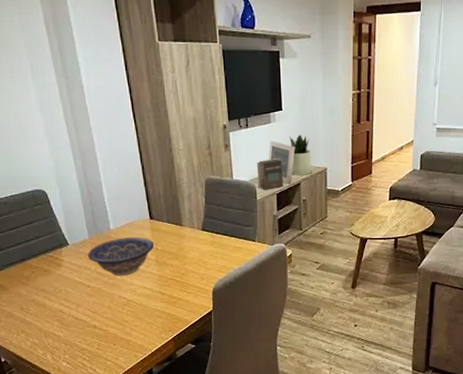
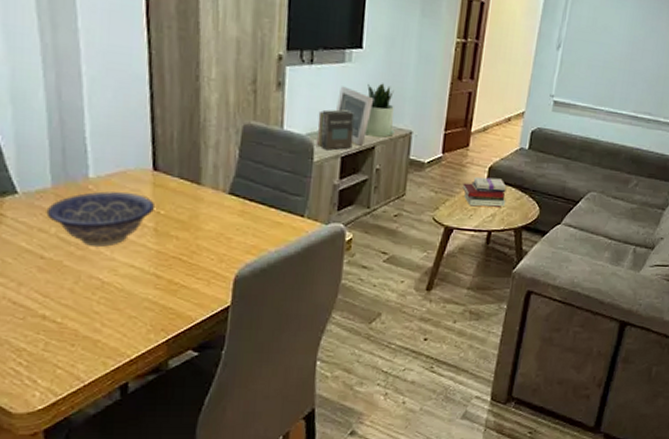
books: none [370,196,407,220] -> present [462,176,507,209]

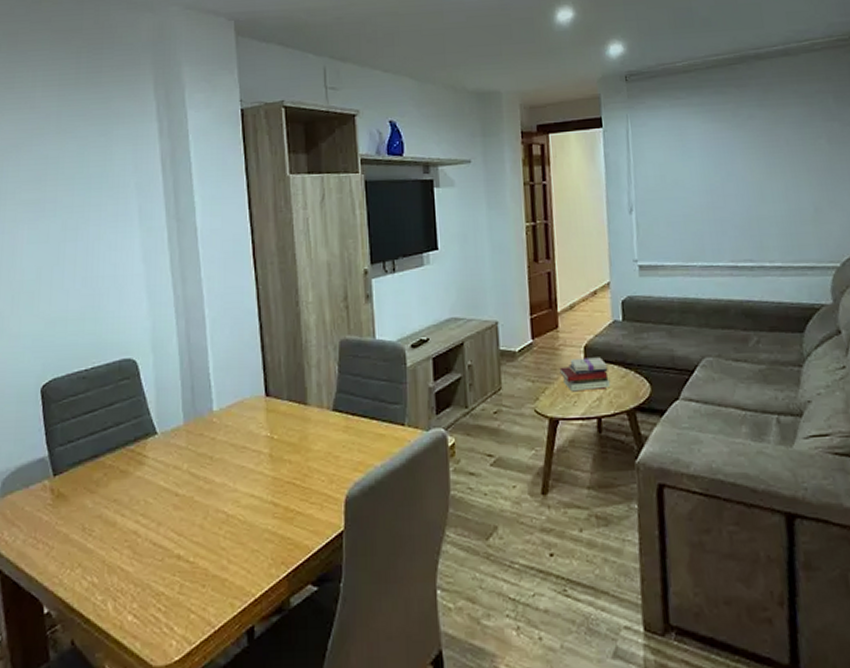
decorative bowl: present [46,191,156,247] -> none [179,421,270,479]
books: present [317,109,355,151] -> none [406,311,442,353]
picture frame: present [335,86,374,146] -> none [421,288,456,344]
planter: present [365,83,395,138] -> none [448,279,481,333]

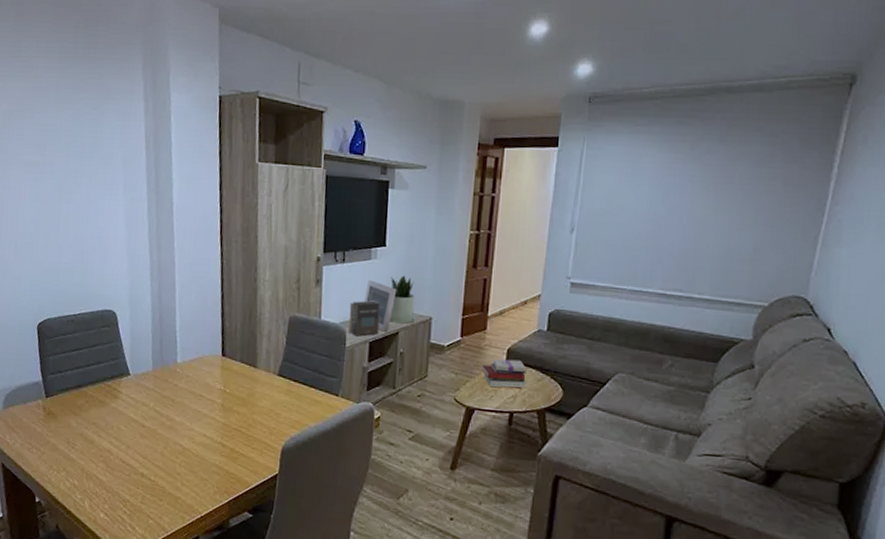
books: none [406,311,442,353] -> present [349,300,381,337]
picture frame: none [421,288,456,344] -> present [363,280,397,332]
planter: none [448,279,481,333] -> present [389,275,416,324]

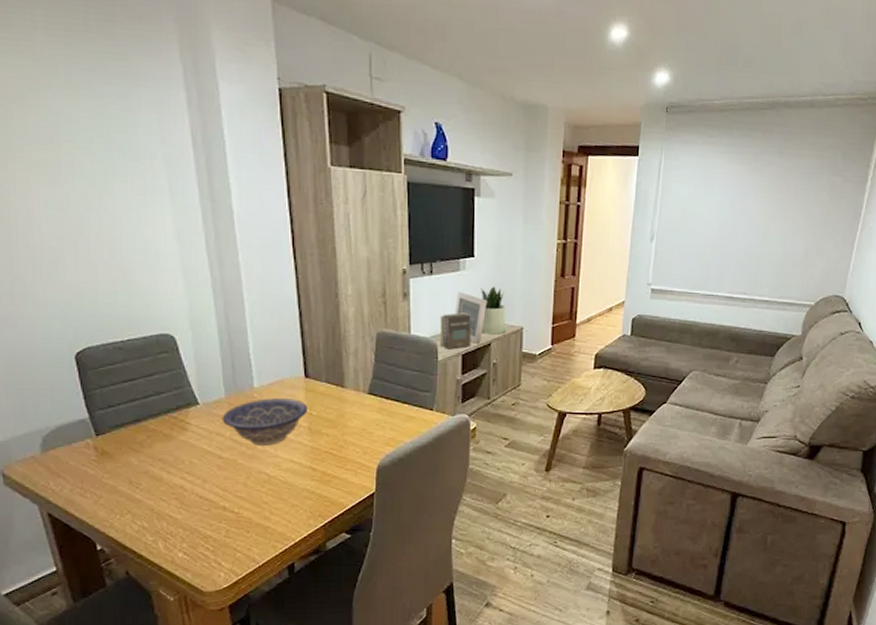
decorative bowl: none [147,373,223,419] -> present [222,398,309,446]
books: present [482,358,527,390] -> none [572,364,613,392]

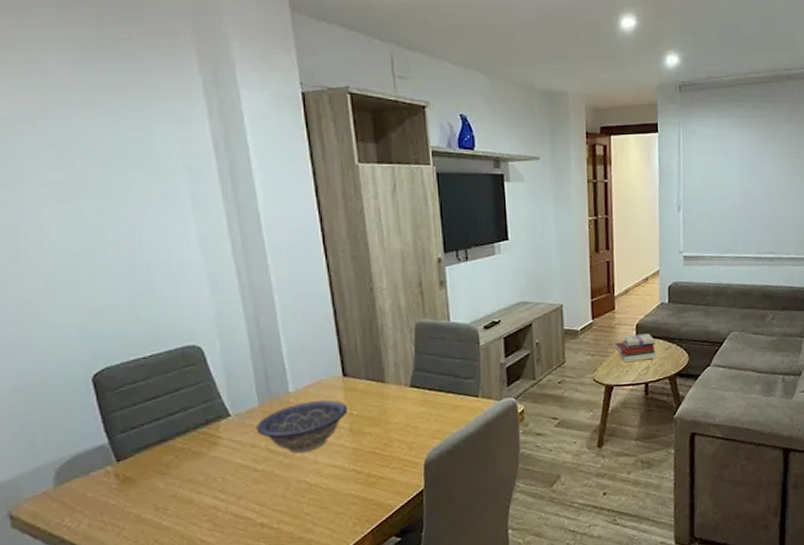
books: present [440,313,472,350] -> none [478,295,512,334]
picture frame: present [454,292,488,344] -> none [492,275,525,325]
planter: present [481,286,507,335] -> none [518,267,547,315]
books: none [572,364,613,392] -> present [615,333,657,363]

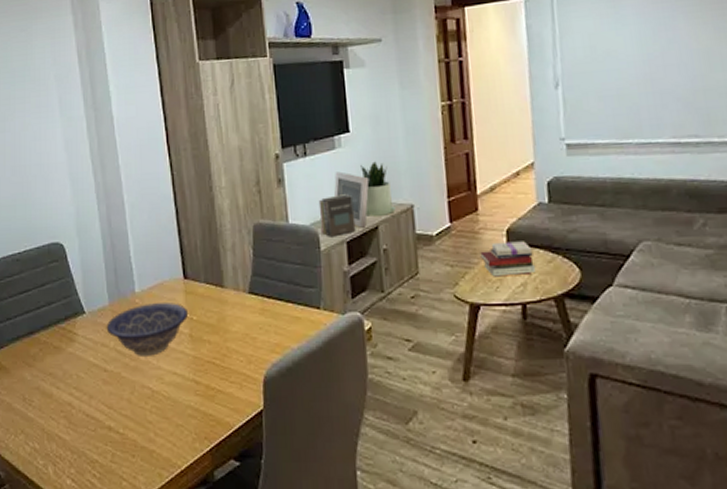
books: none [478,295,512,334] -> present [318,194,356,237]
picture frame: none [492,275,525,325] -> present [333,171,370,228]
planter: none [518,267,547,315] -> present [360,161,396,216]

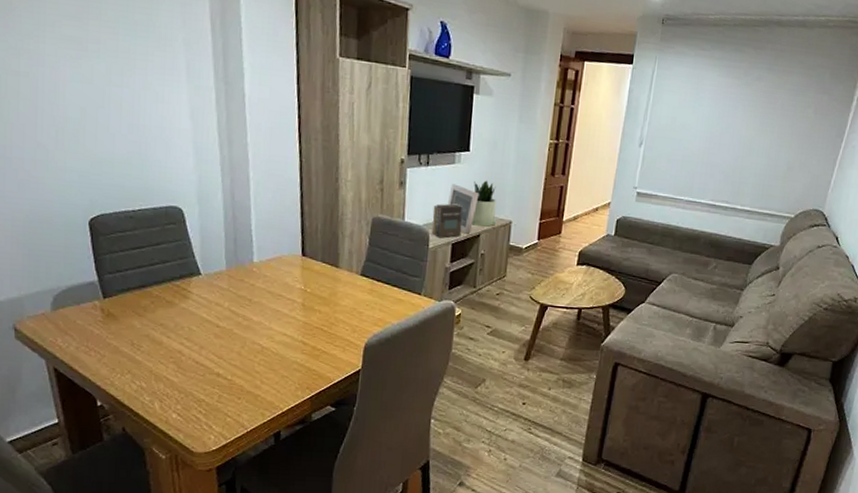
decorative bowl: present [106,303,189,356] -> none [221,273,304,318]
books: present [480,241,537,277] -> none [555,260,595,288]

